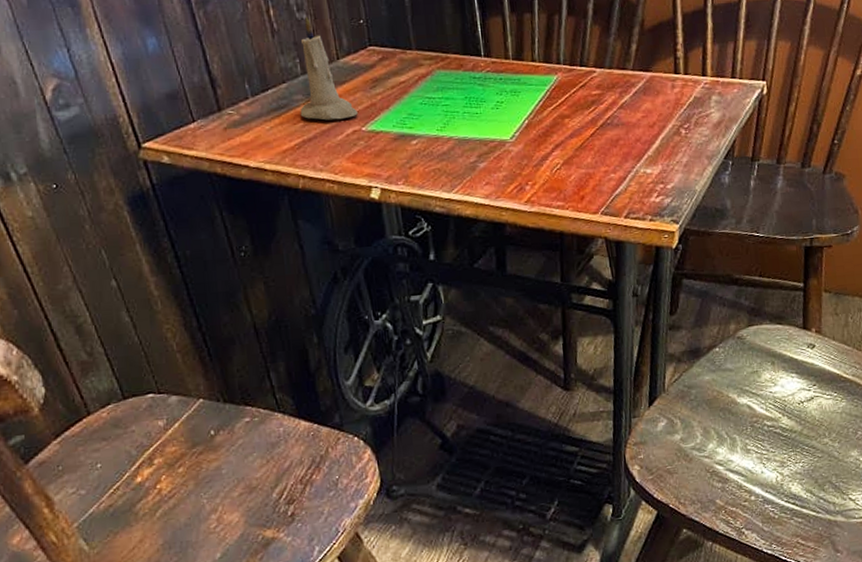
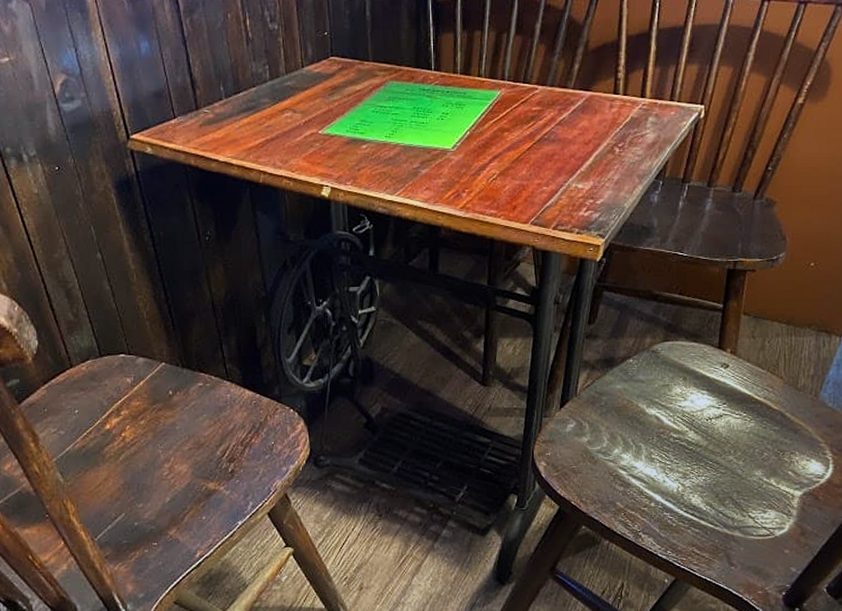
candle: present [300,16,358,121] -> none [265,27,316,123]

